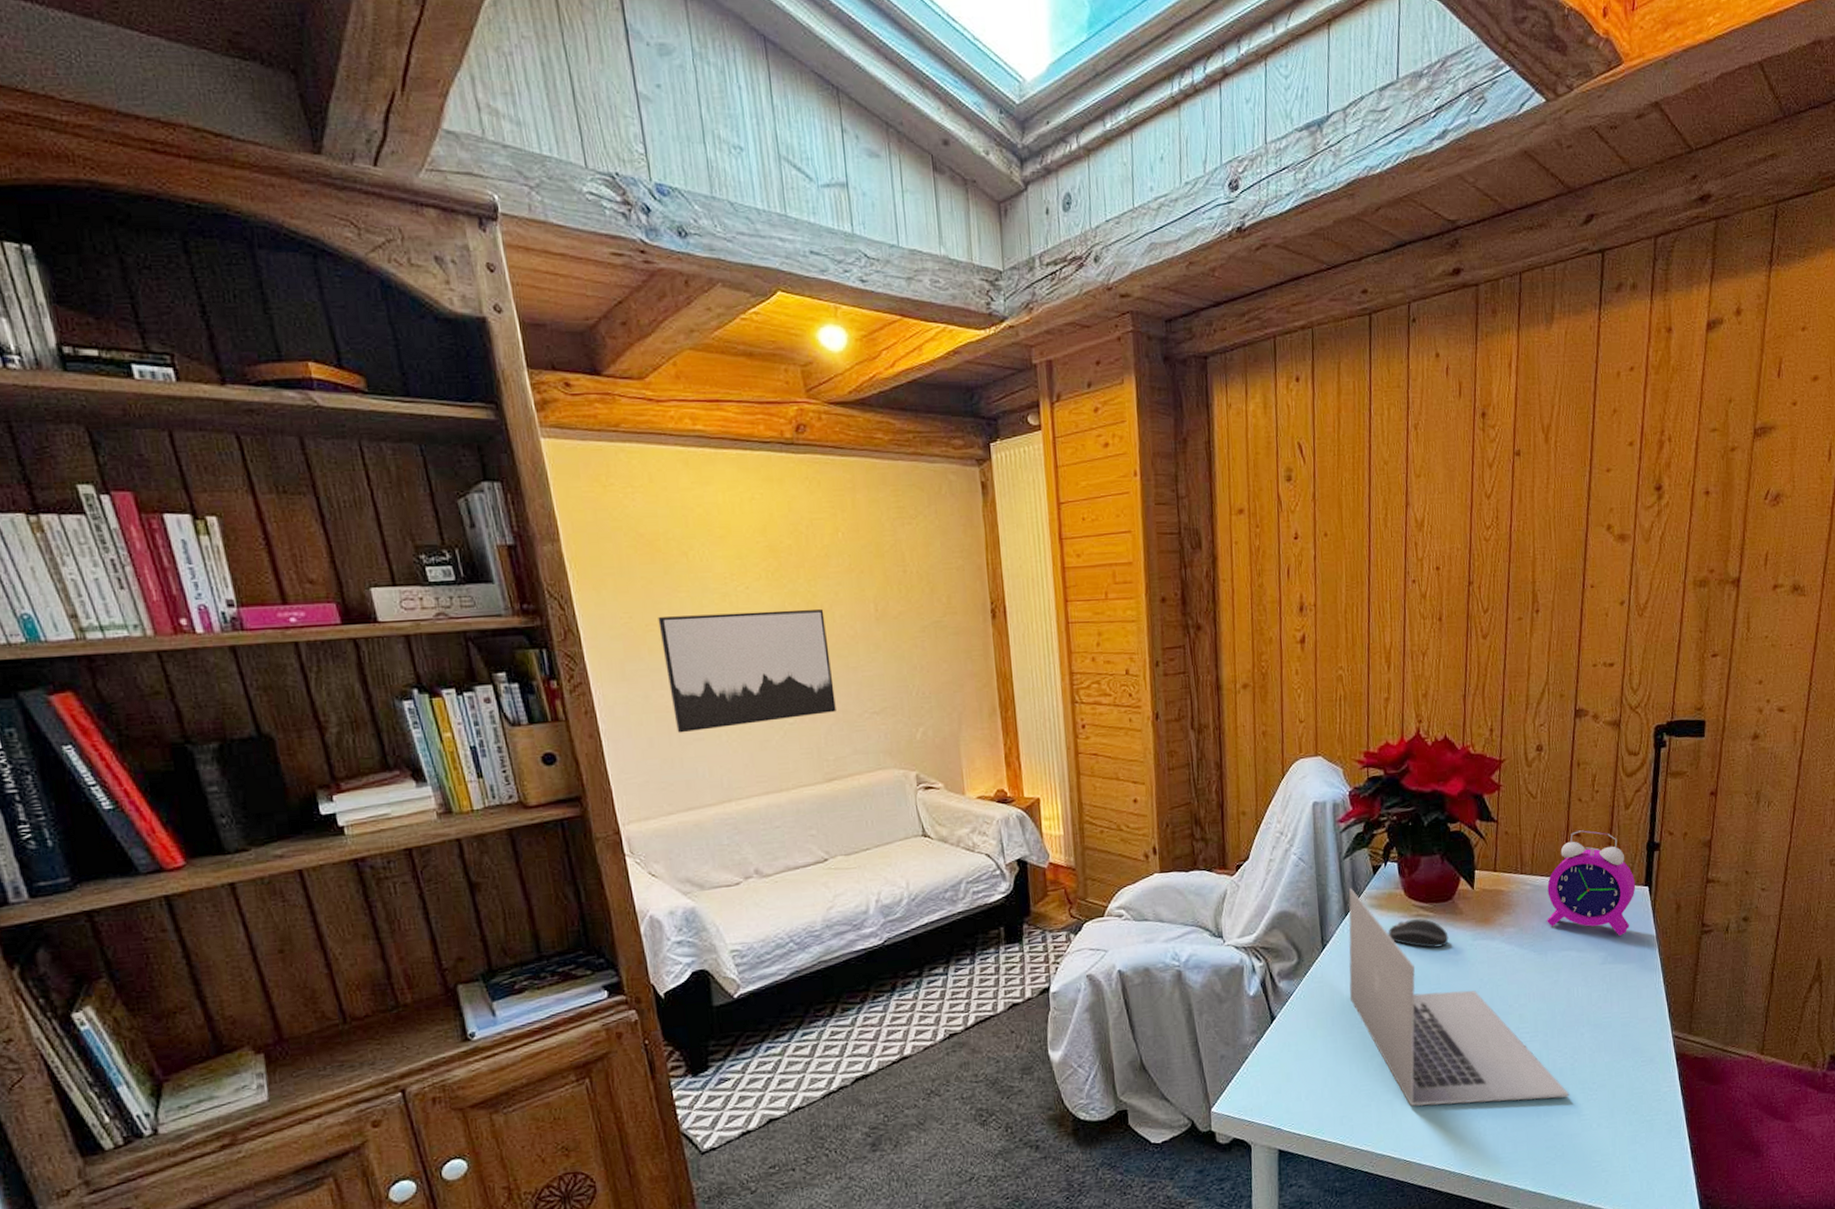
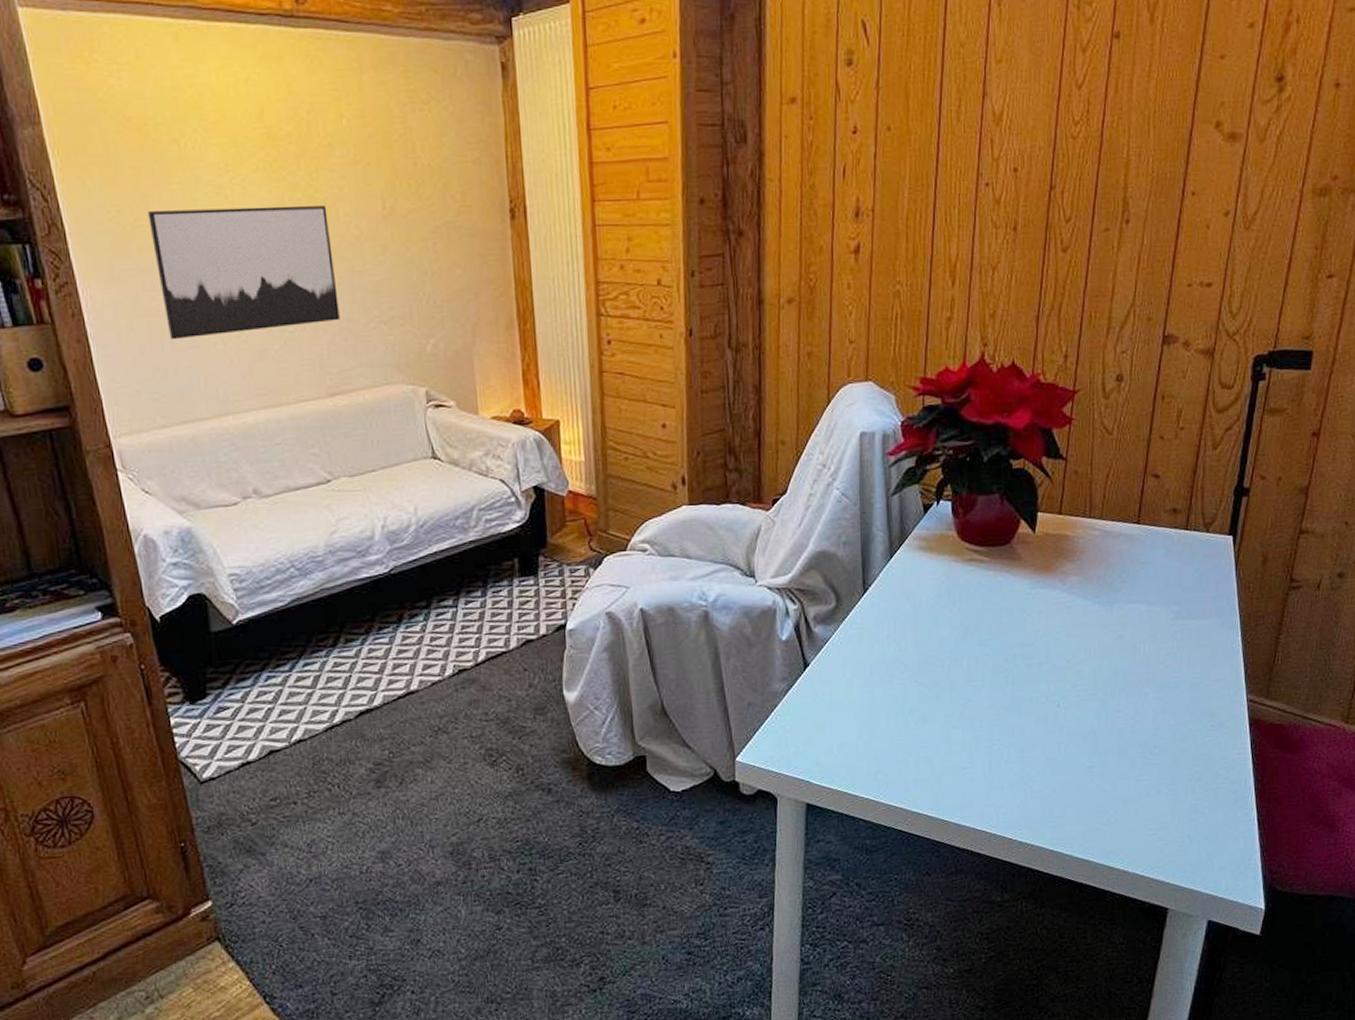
laptop: present [1348,888,1570,1107] -> none [890,528,1128,764]
computer mouse: present [1388,919,1449,948] -> none [937,564,1004,596]
alarm clock: present [1547,830,1636,936] -> none [1115,471,1219,589]

